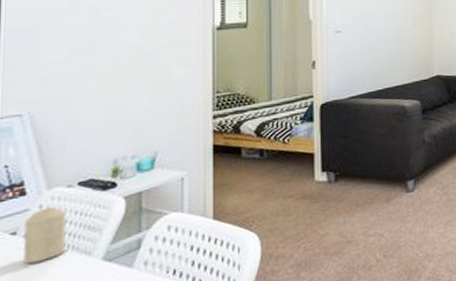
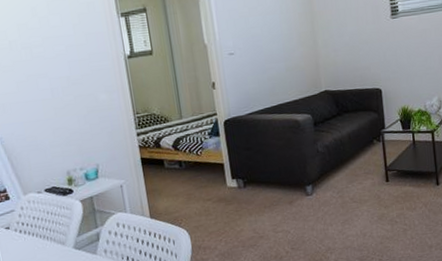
candle: present [24,207,66,264] -> none [13,208,46,250]

